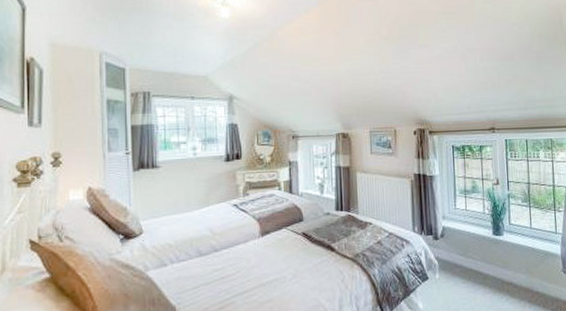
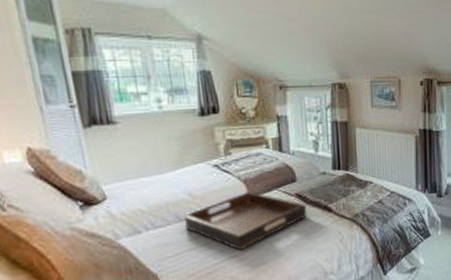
serving tray: none [204,229,312,287] -> present [184,191,308,251]

